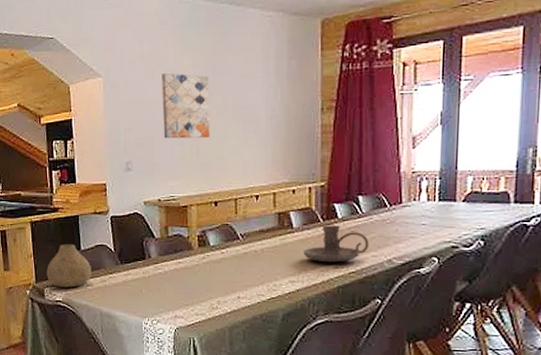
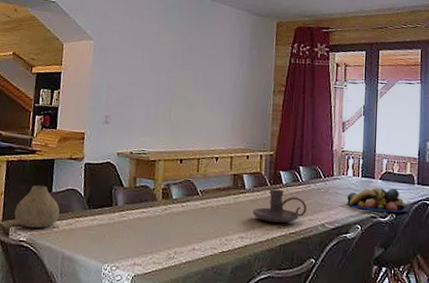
wall art: present [162,73,210,139] -> none [141,45,185,103]
fruit bowl: none [420,211,500,240] -> present [347,187,407,213]

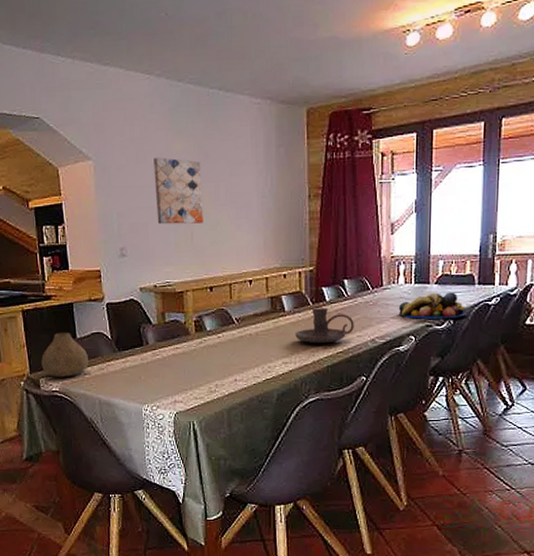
wall art: none [141,45,185,103] -> present [154,157,203,225]

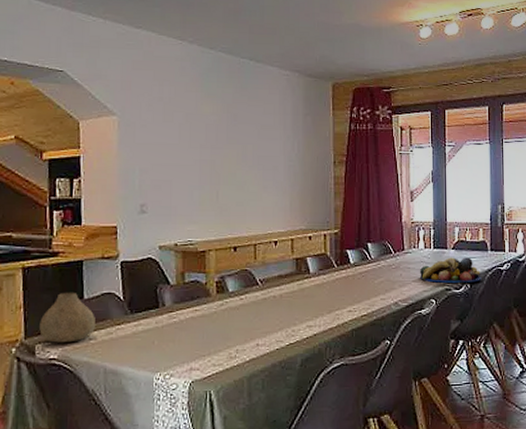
wall art: present [154,157,203,225] -> none [181,118,230,183]
candle holder: present [295,308,354,344] -> none [320,270,378,307]

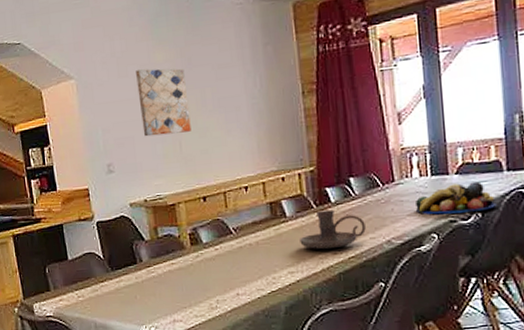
vase: present [39,293,95,343] -> none [34,255,82,302]
wall art: none [181,118,230,183] -> present [136,68,191,137]
candle holder: none [320,270,378,307] -> present [300,209,366,250]

